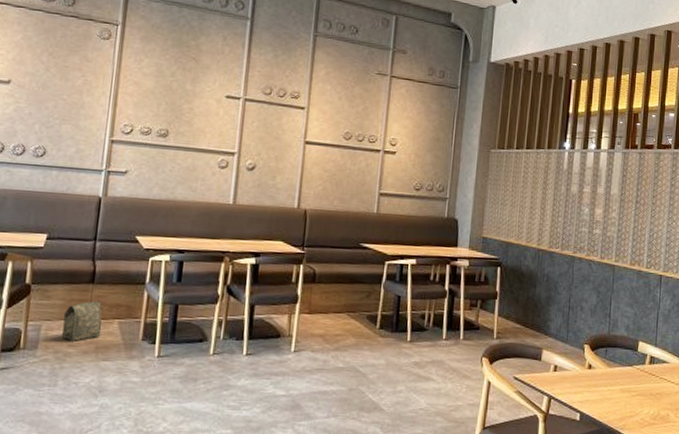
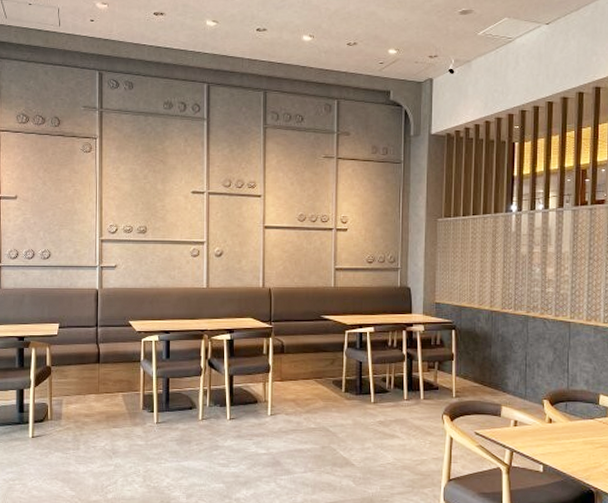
bag: present [62,301,102,341] -> none [78,378,110,412]

